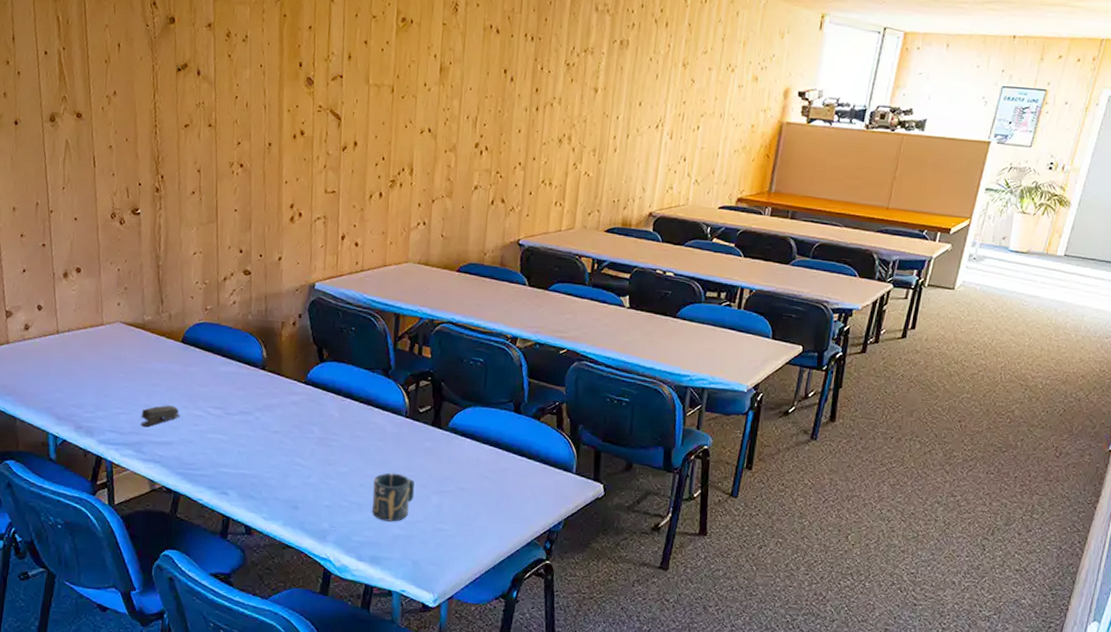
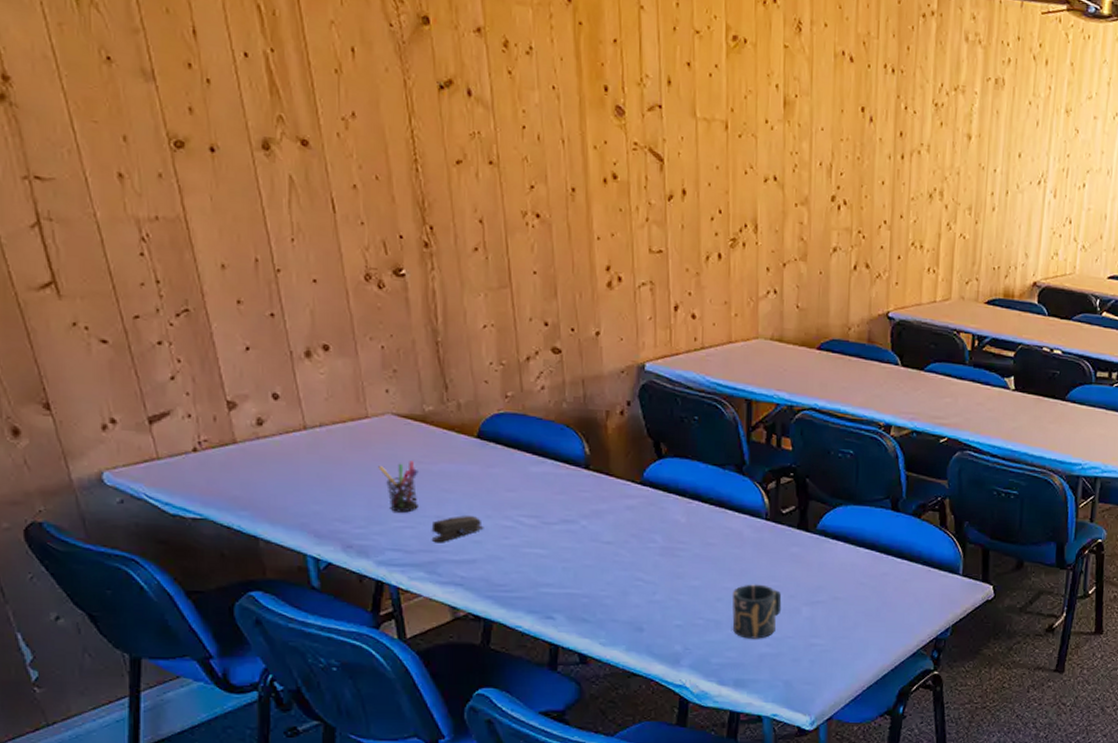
pen holder: none [107,360,136,402] -> present [378,460,418,513]

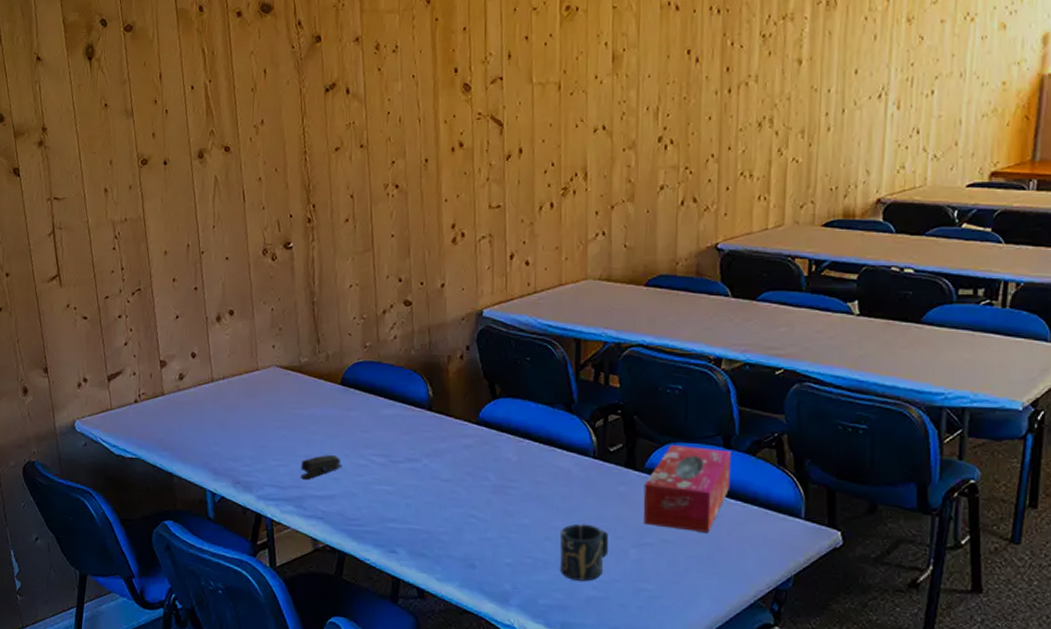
pen holder: present [378,460,418,513] -> none [263,406,293,452]
tissue box: none [815,508,899,589] -> present [643,445,732,532]

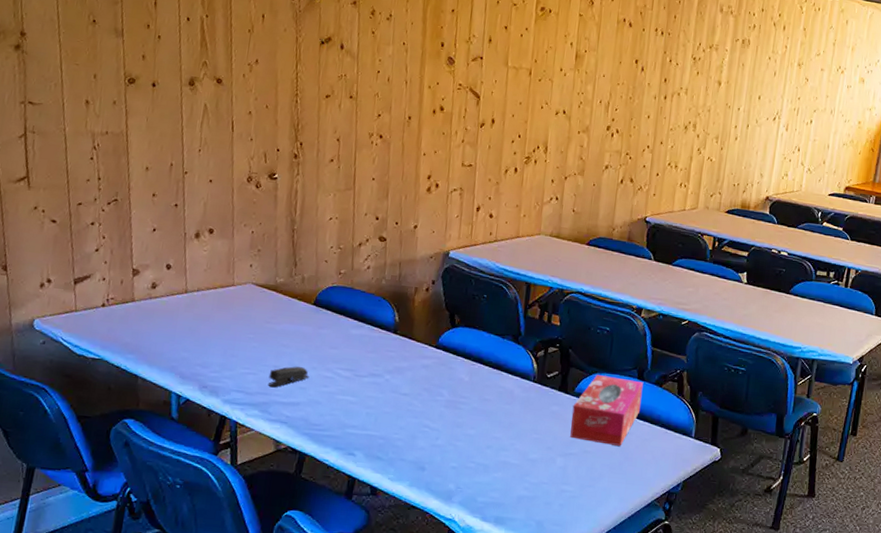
cup: present [560,523,609,581] -> none [498,435,541,483]

